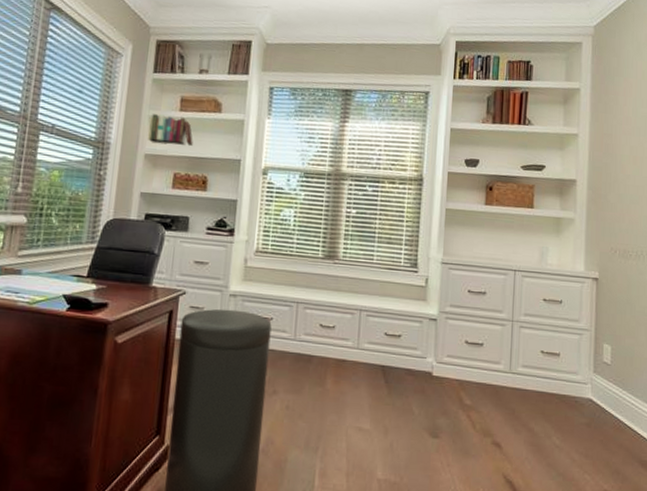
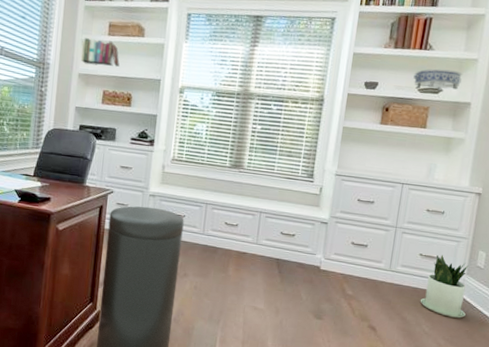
decorative bowl: none [515,144,564,170] -> present [413,68,463,93]
planter: none [546,350,598,426] -> present [420,254,469,318]

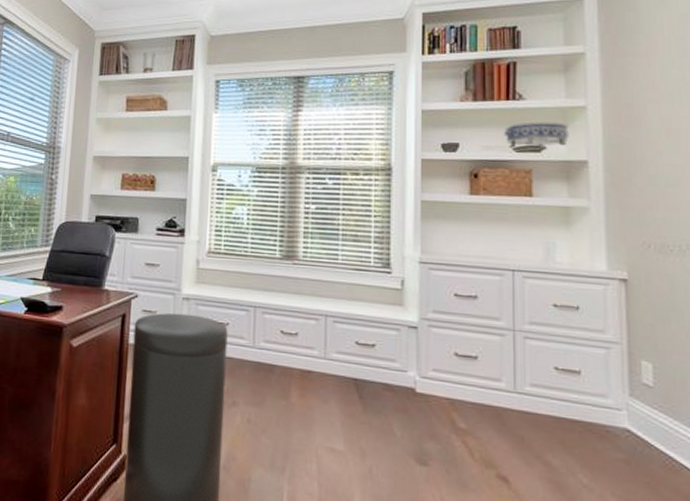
books: present [80,38,120,68] -> none [95,116,140,147]
planter: present [420,254,469,318] -> none [567,367,640,463]

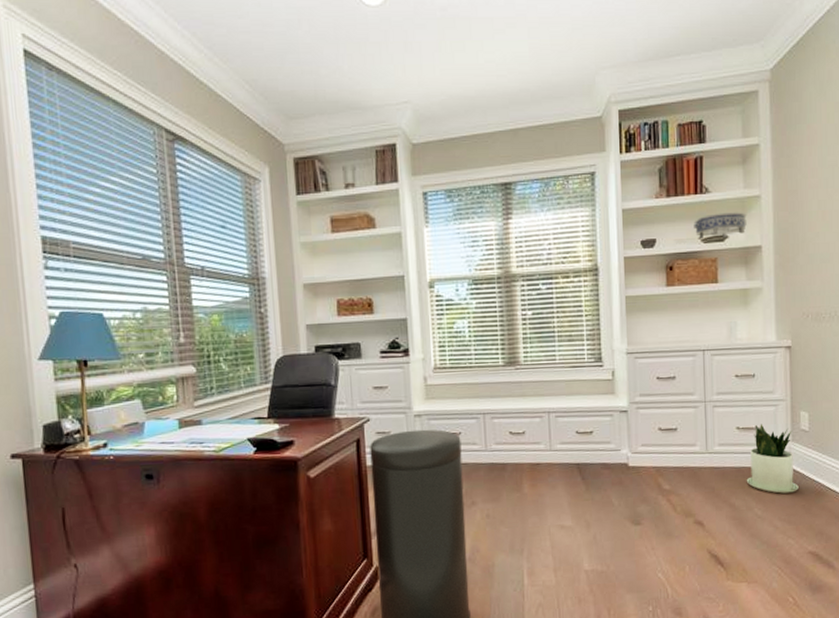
planter: none [567,367,640,463] -> present [746,424,799,494]

